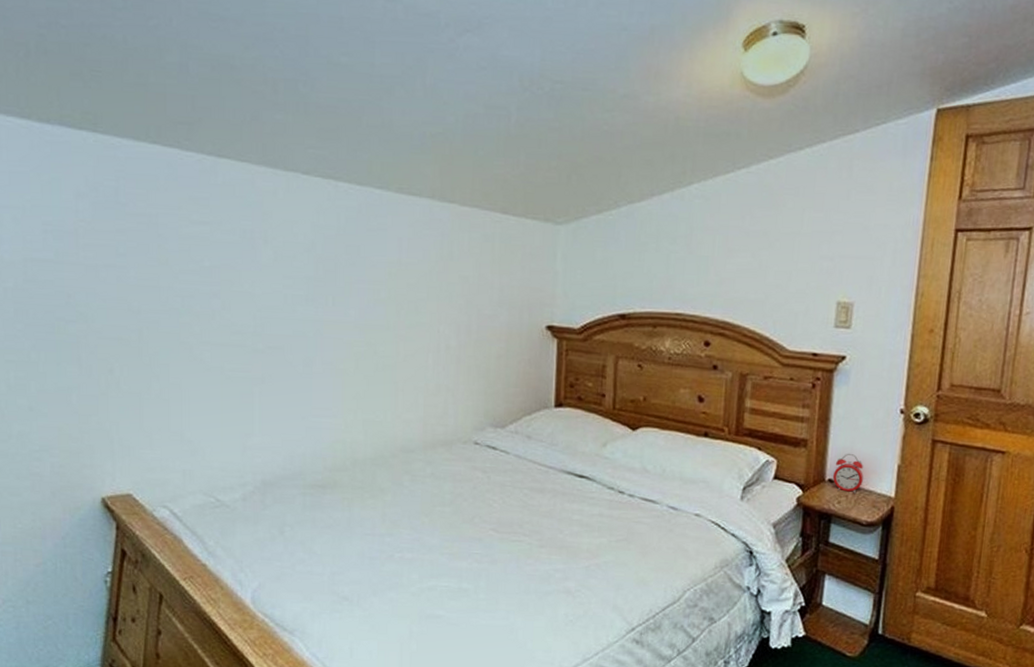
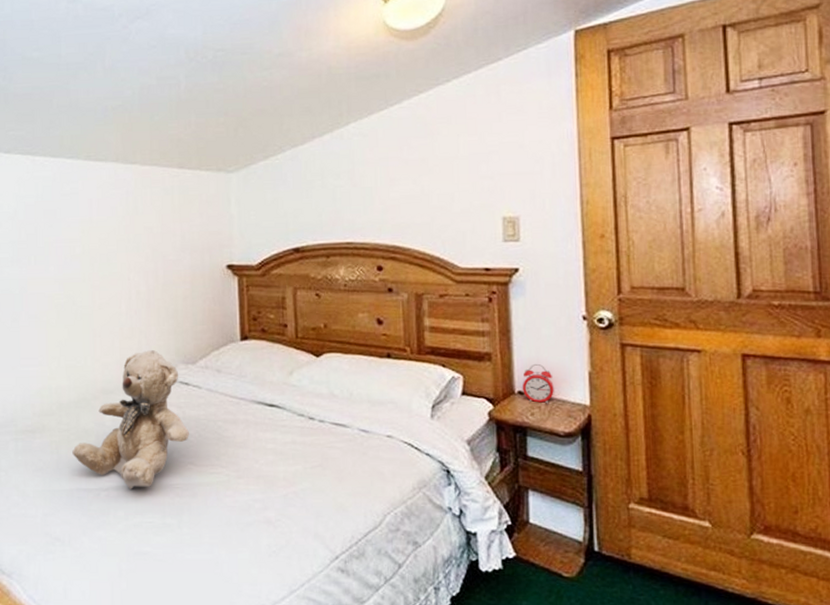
teddy bear: none [366,409,493,552] -> present [72,349,189,489]

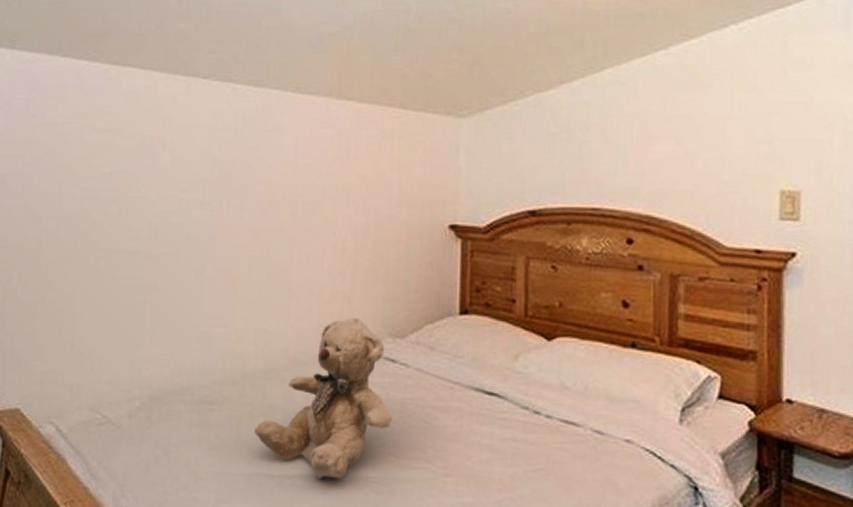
alarm clock: present [522,363,555,405] -> none [791,367,832,419]

